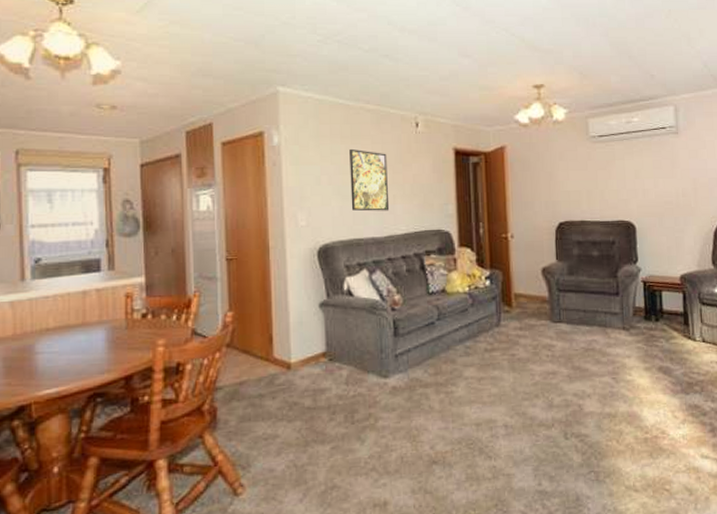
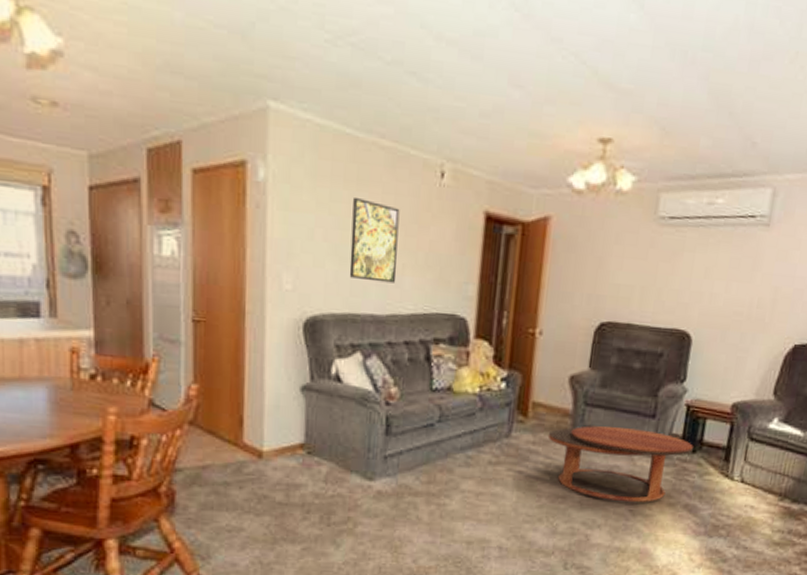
coffee table: none [531,306,656,372] -> present [547,426,693,503]

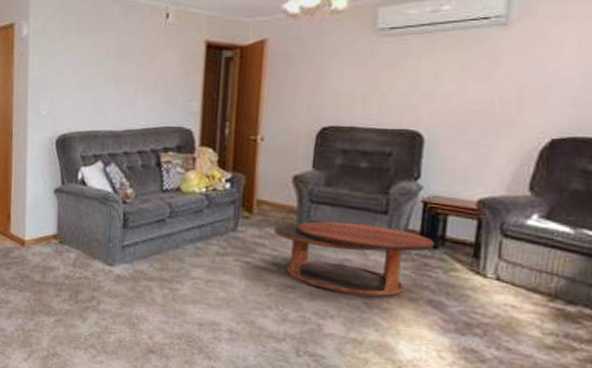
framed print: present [349,196,400,283] -> none [91,40,132,105]

